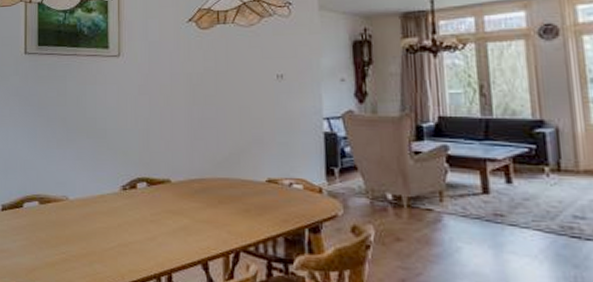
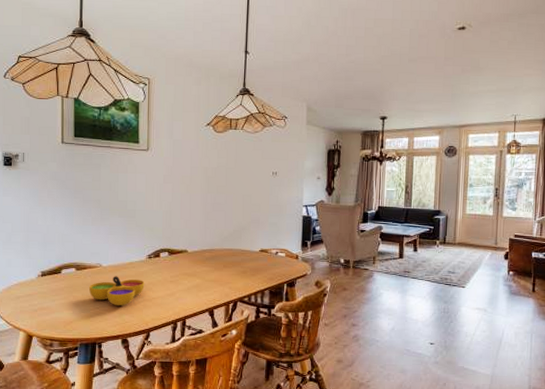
decorative bowl: none [54,212,119,251] -> present [89,276,145,306]

